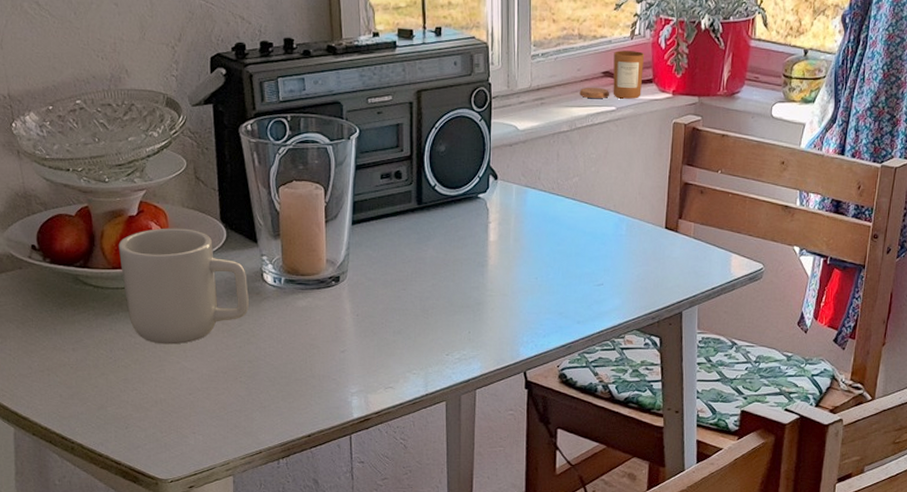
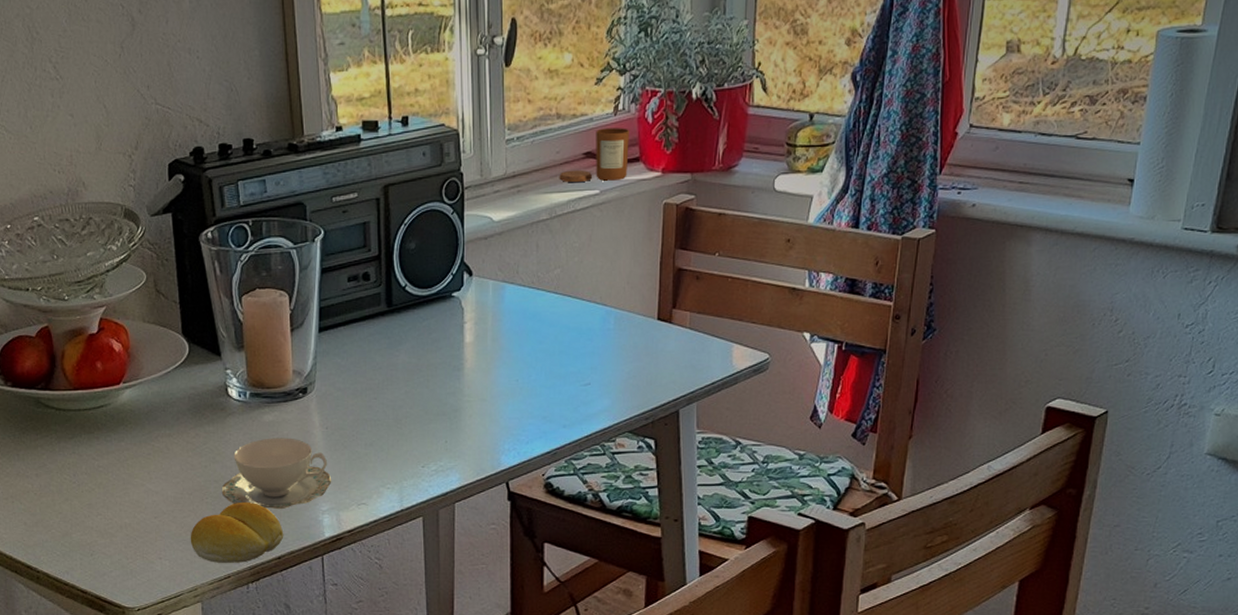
mug: present [118,228,249,345] -> none [79,344,213,466]
bread roll: none [223,381,314,440] -> present [190,501,284,563]
teacup: none [255,322,361,391] -> present [221,438,332,510]

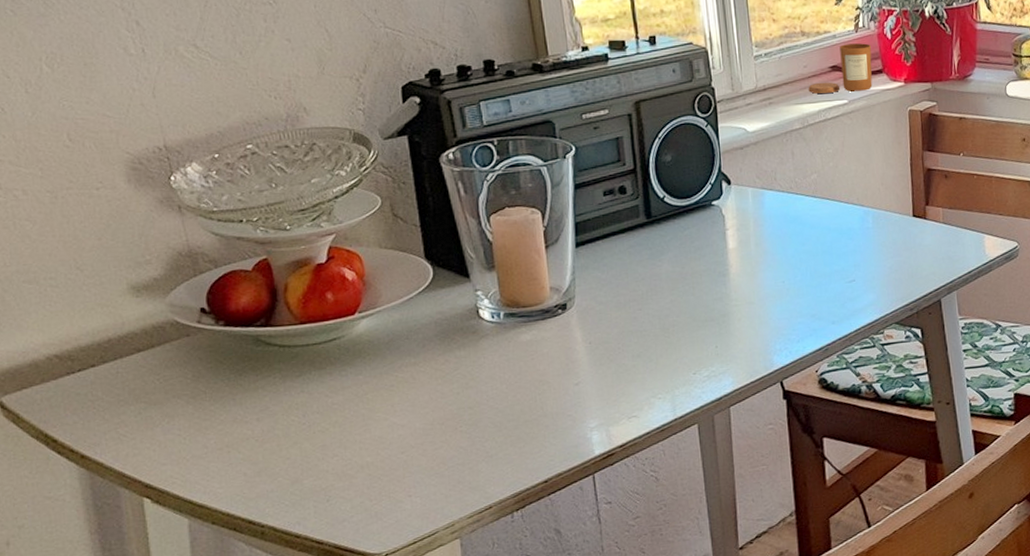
bread roll: present [190,501,284,563] -> none [443,426,550,494]
teacup: present [221,438,332,510] -> none [477,356,599,432]

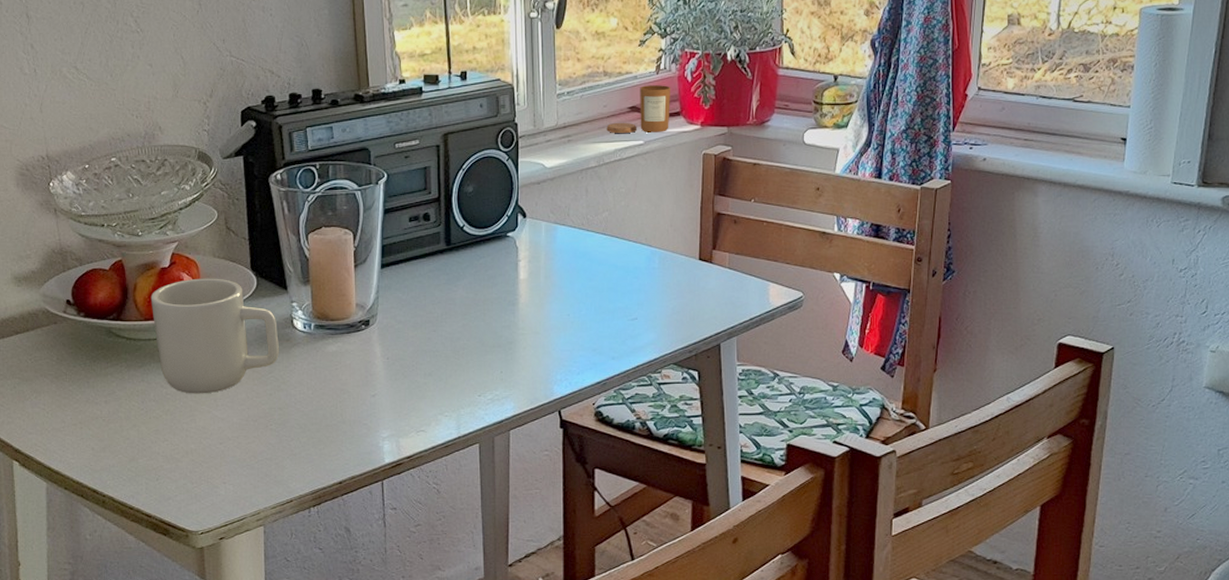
mug: none [306,270,465,402] -> present [150,278,279,394]

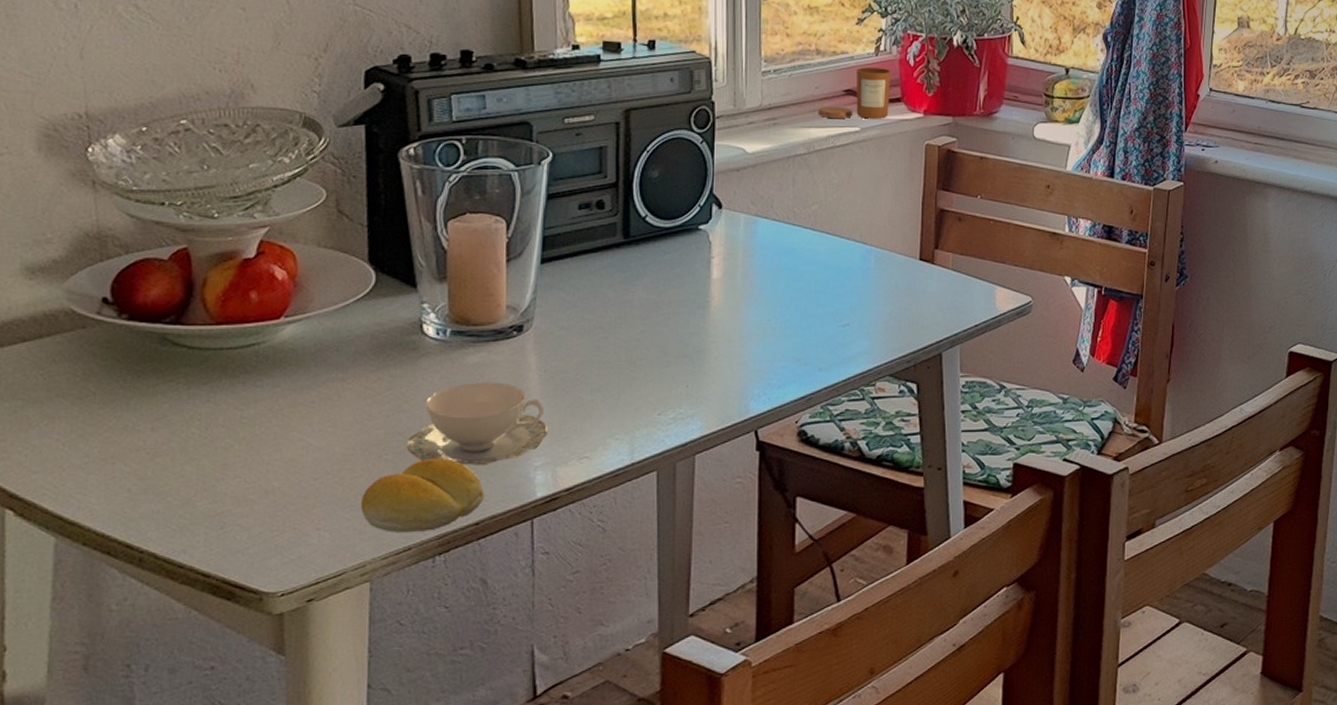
mug: present [150,278,279,394] -> none [226,272,402,417]
bread roll: none [254,428,345,487] -> present [360,457,485,532]
teacup: none [285,367,392,436] -> present [406,382,549,466]

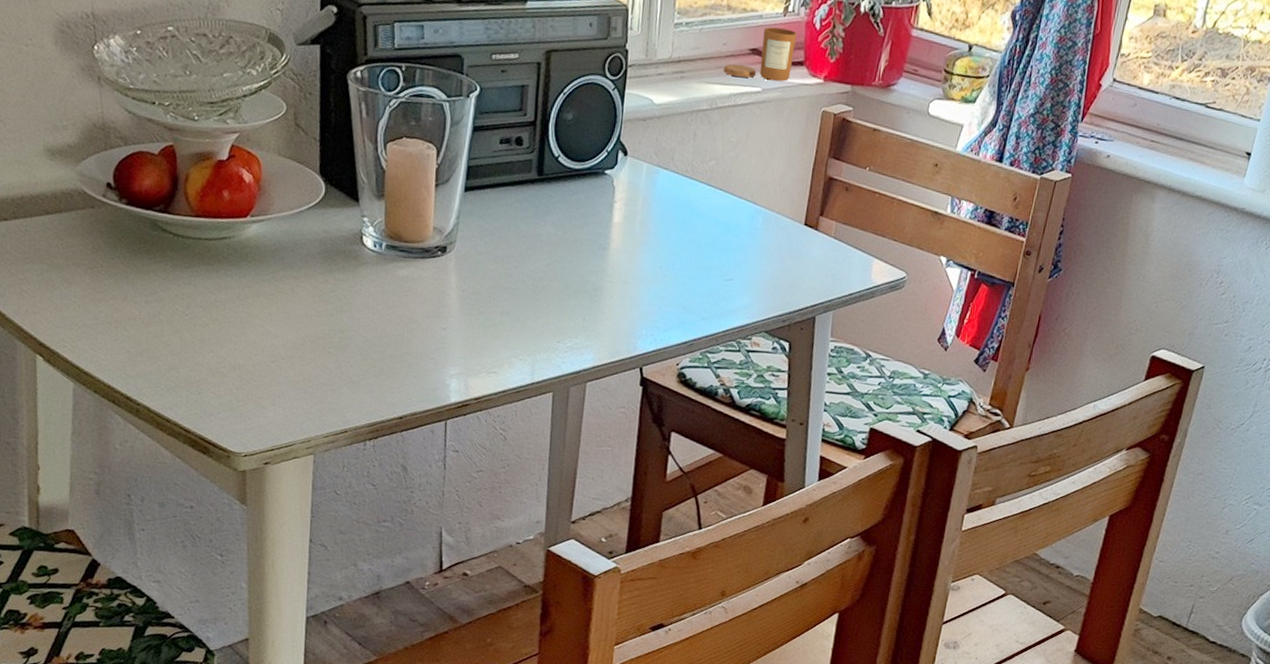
bread roll: present [360,457,485,532] -> none [307,355,408,419]
teacup: present [406,382,549,466] -> none [346,293,464,369]

